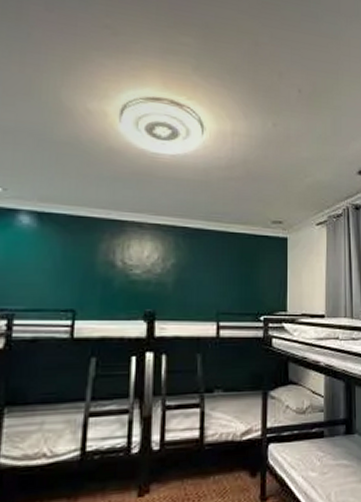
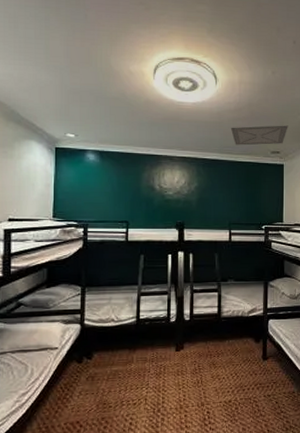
ceiling vent: none [220,188,293,213] -> present [230,125,288,146]

